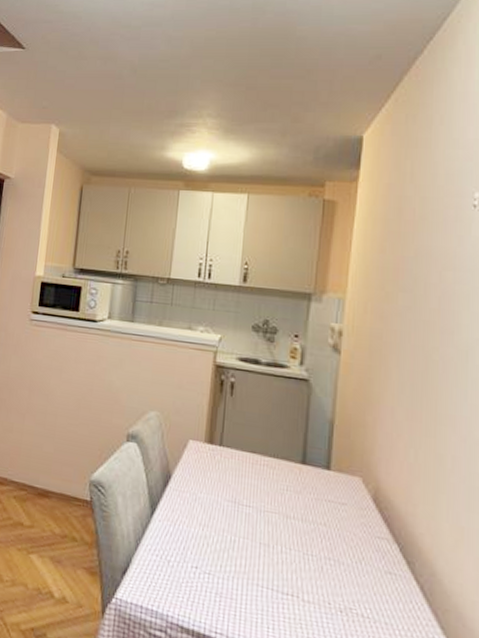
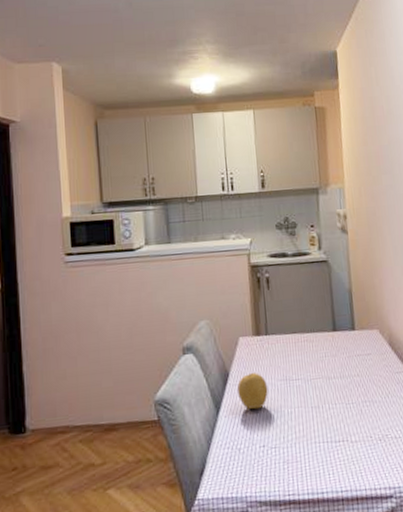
fruit: none [177,482,212,525] -> present [237,373,268,410]

